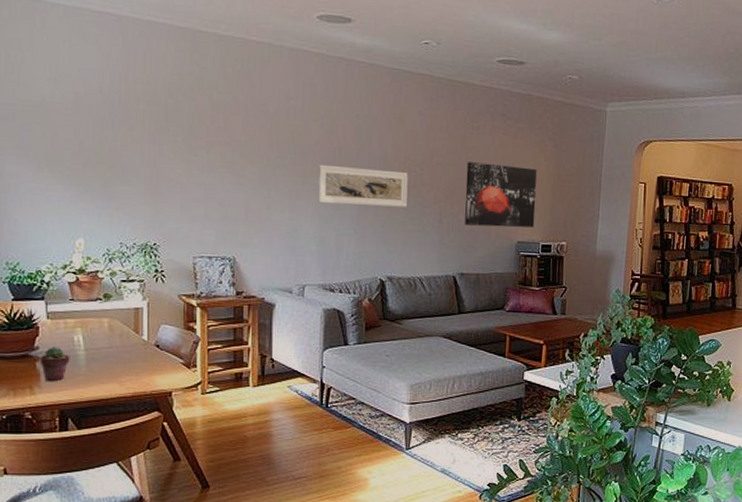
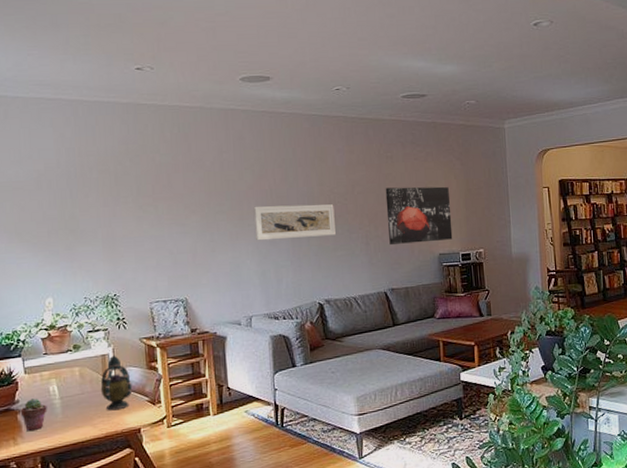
teapot: none [131,309,166,370] -> present [100,355,133,411]

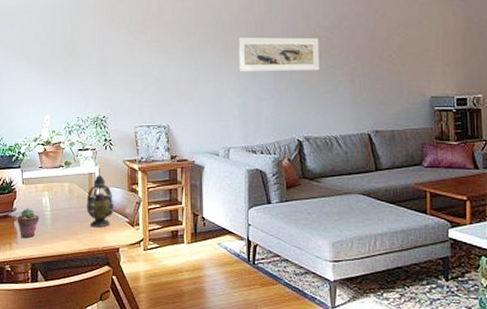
wall art: present [385,186,453,244] -> none [374,23,447,83]

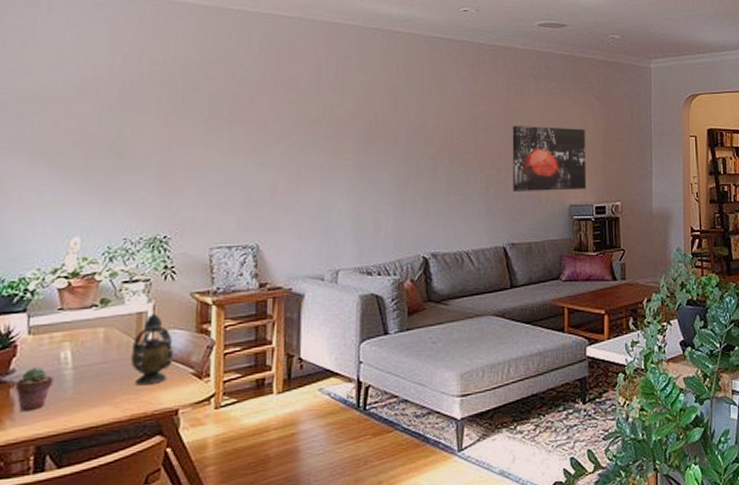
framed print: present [237,37,319,72] -> none [352,137,451,179]
wall art: none [374,23,447,83] -> present [512,126,587,191]

